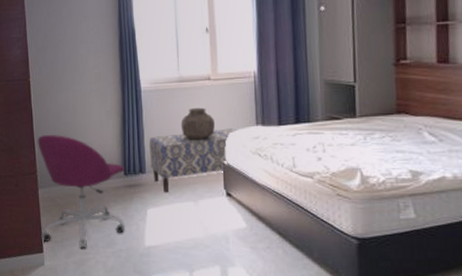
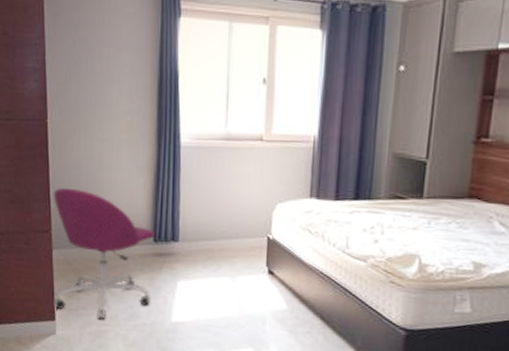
bench: present [149,128,238,193] -> none [185,198,289,266]
ceramic pot: present [180,107,216,141] -> none [223,171,264,210]

